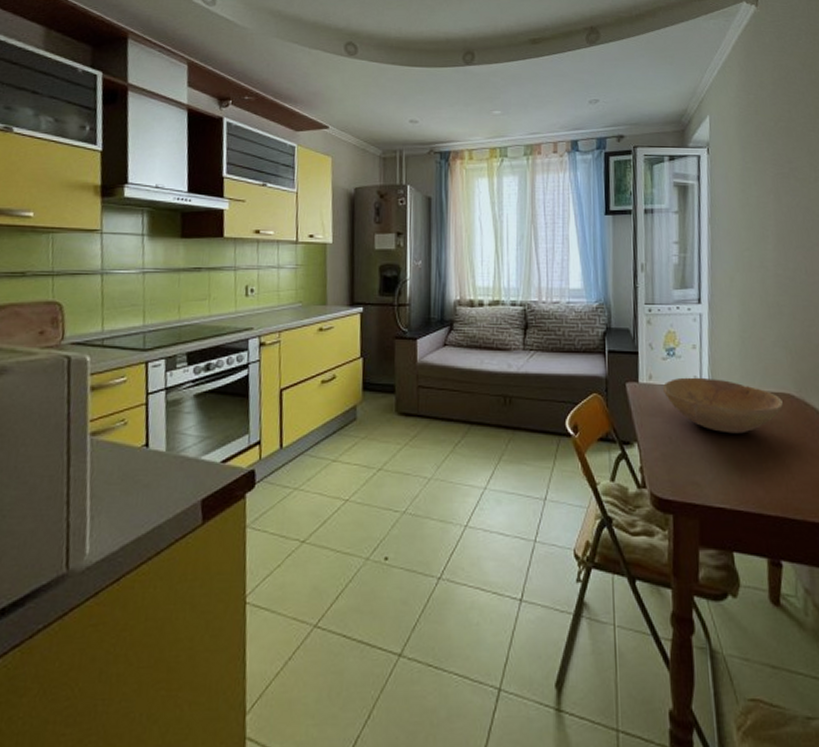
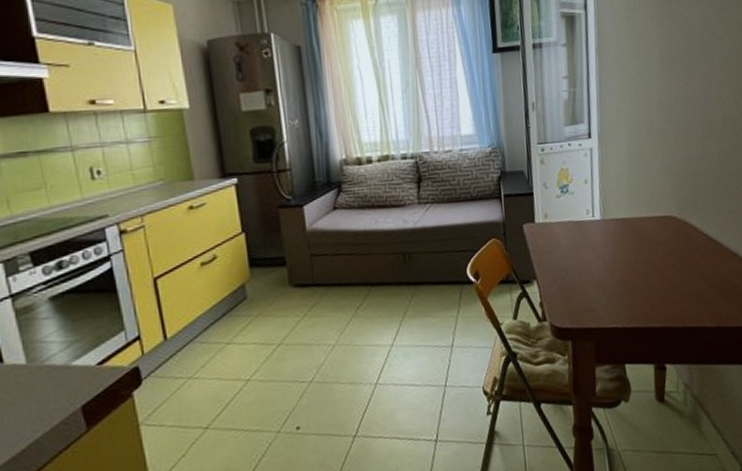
bowl: present [662,377,784,434] -> none [557,210,667,260]

